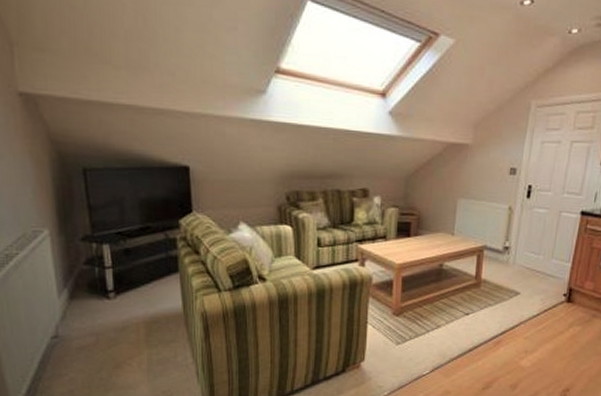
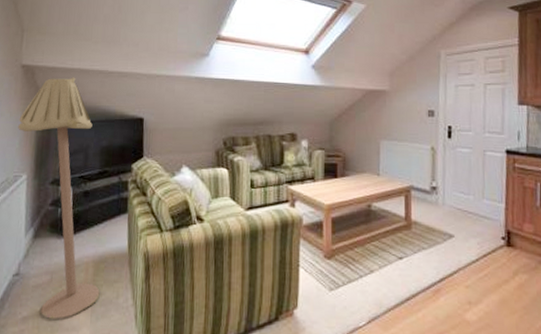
floor lamp: none [27,112,155,379] -> present [18,77,100,319]

